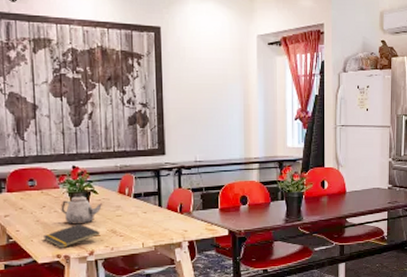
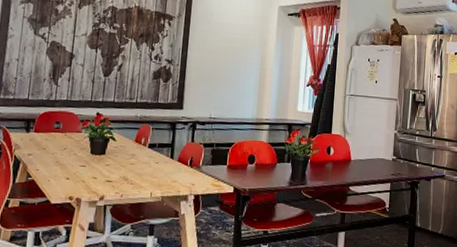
notepad: present [42,223,100,248] -> none [59,167,113,191]
teapot: present [61,194,103,225] -> none [80,139,120,169]

